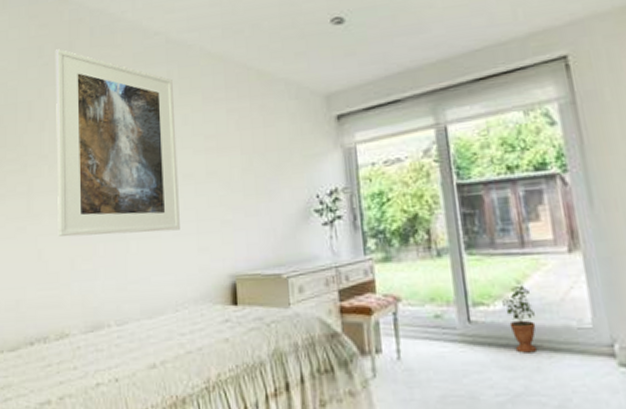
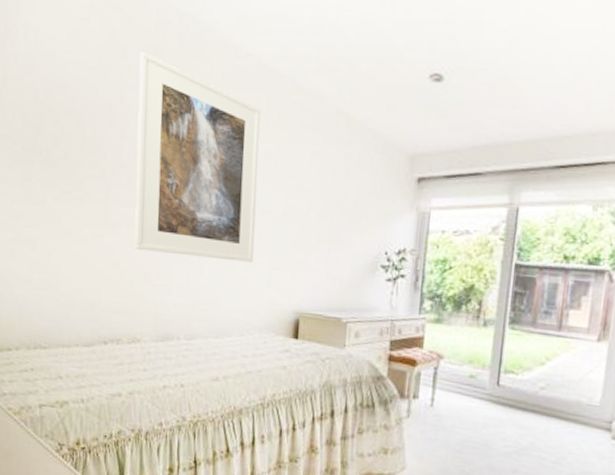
potted plant: present [502,283,538,353] -> none [530,360,555,418]

